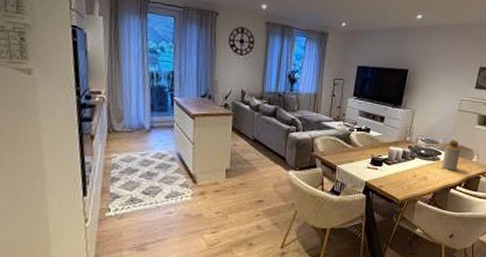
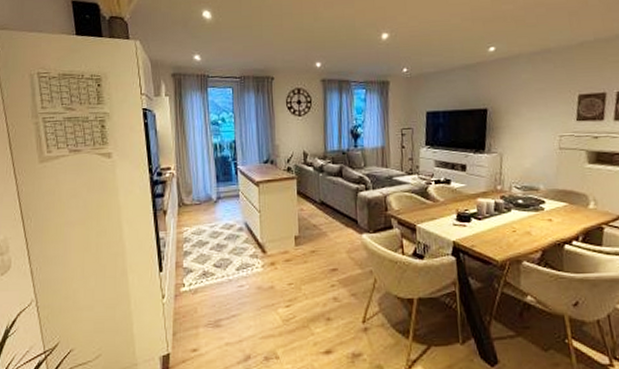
bottle: present [442,140,461,170] -> none [547,184,571,221]

